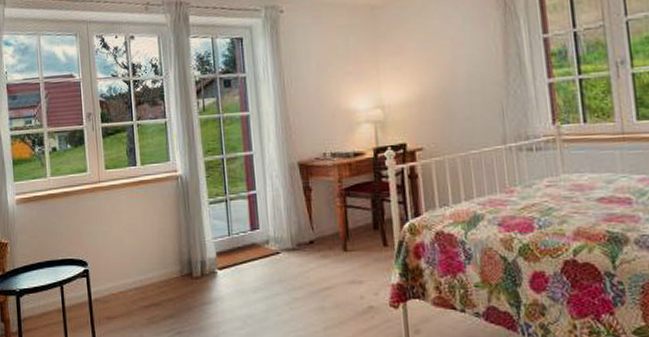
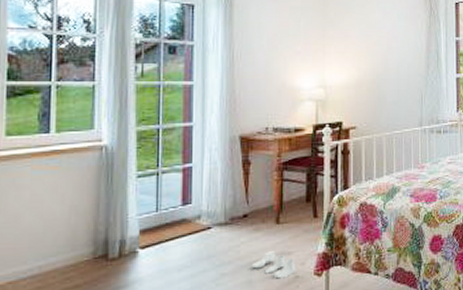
baby booties: none [323,279,370,308] -> present [252,251,296,279]

